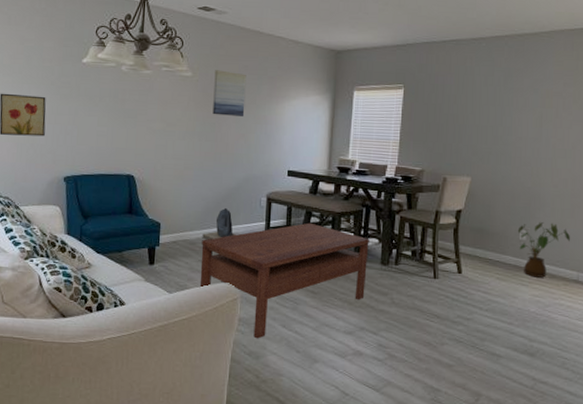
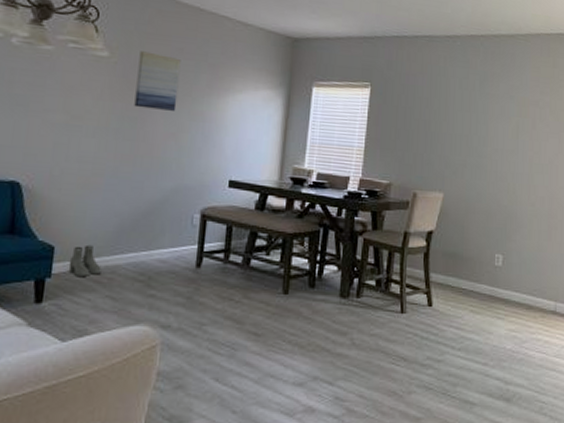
boots: none [171,221,195,246] -> present [68,244,102,278]
coffee table: present [199,222,369,339] -> none [105,246,327,398]
backpack: present [202,207,236,240] -> none [112,226,158,269]
house plant: present [517,222,571,278] -> none [493,245,548,309]

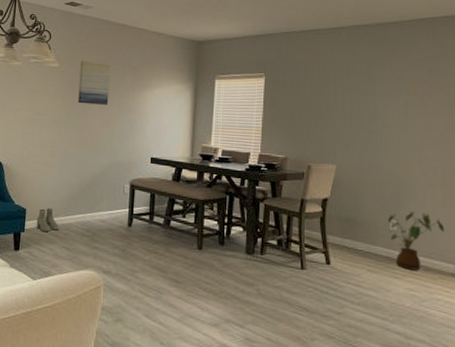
house plant: none [493,245,548,309] -> present [387,212,445,271]

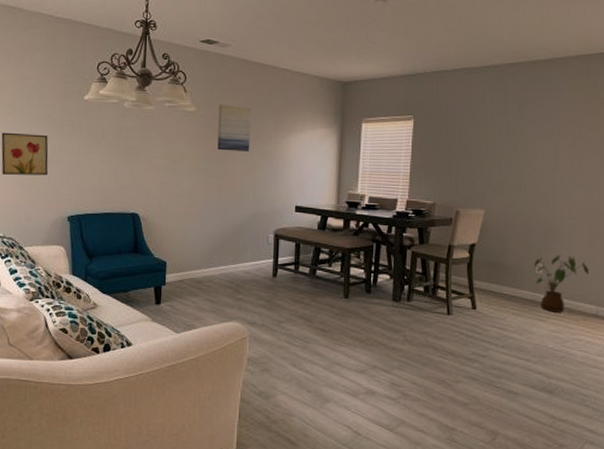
boots: present [36,208,59,233] -> none [177,260,201,285]

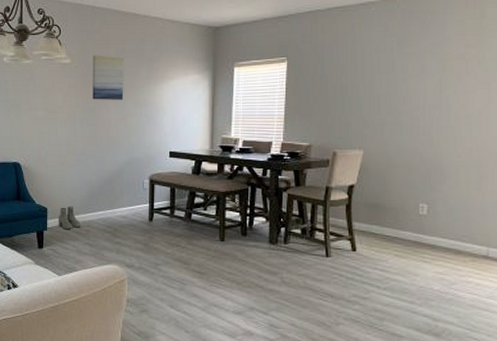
boots: none [177,260,201,285] -> present [58,206,80,230]
house plant: present [534,255,590,313] -> none [417,195,479,254]

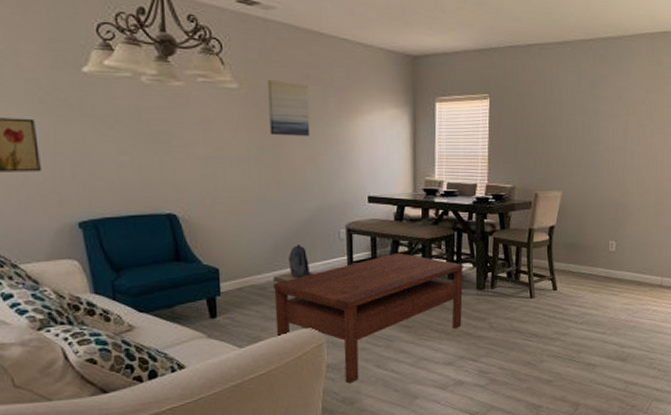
boots: present [58,206,80,230] -> none [234,264,264,293]
coffee table: none [87,203,256,319] -> present [273,252,463,384]
backpack: none [88,191,120,223] -> present [273,243,314,283]

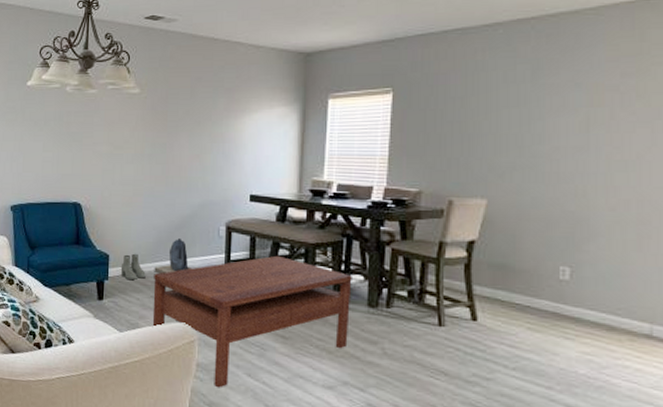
boots: none [234,264,264,293] -> present [120,253,146,281]
wall art: present [268,80,310,136] -> none [163,84,200,135]

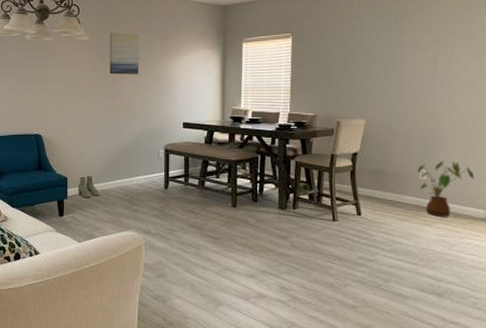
coffee table: present [152,255,352,388] -> none [106,171,266,284]
backpack: present [154,237,192,274] -> none [106,160,137,192]
wall art: none [163,84,200,135] -> present [110,32,139,75]
house plant: none [556,257,639,330] -> present [417,161,475,217]

